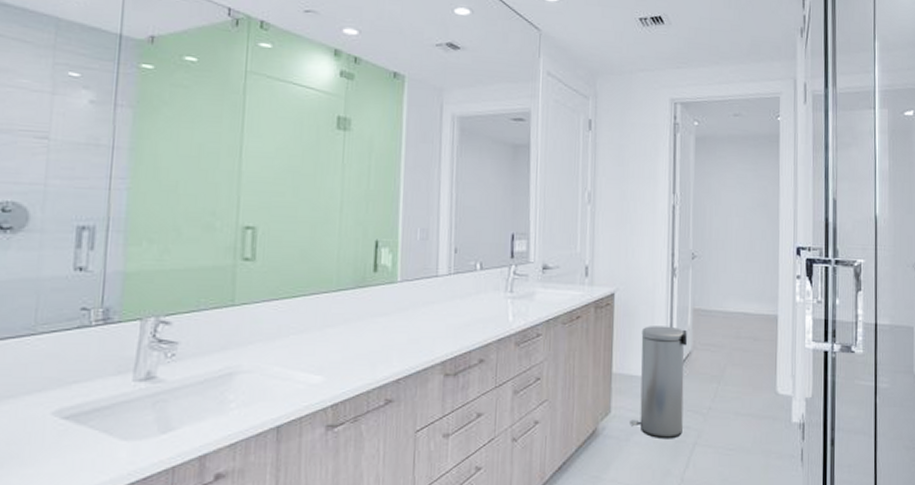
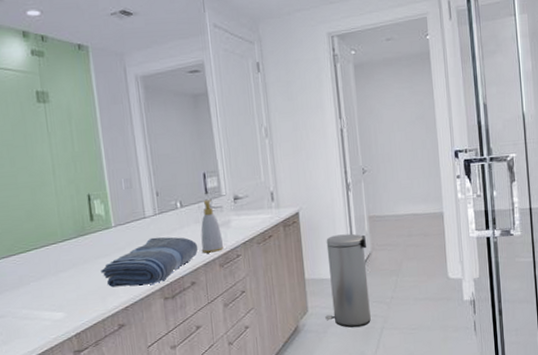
towel: none [376,300,494,356] -> present [101,237,198,288]
soap bottle: none [496,264,524,327] -> present [200,199,224,253]

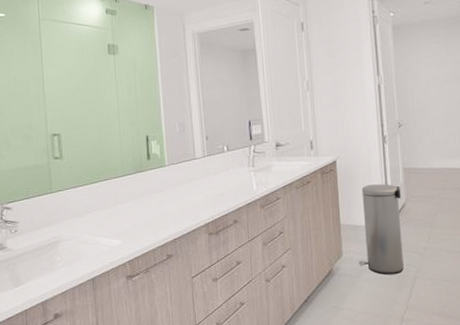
towel: present [101,237,198,288] -> none [154,177,242,221]
soap bottle: present [200,199,224,253] -> none [244,144,265,194]

